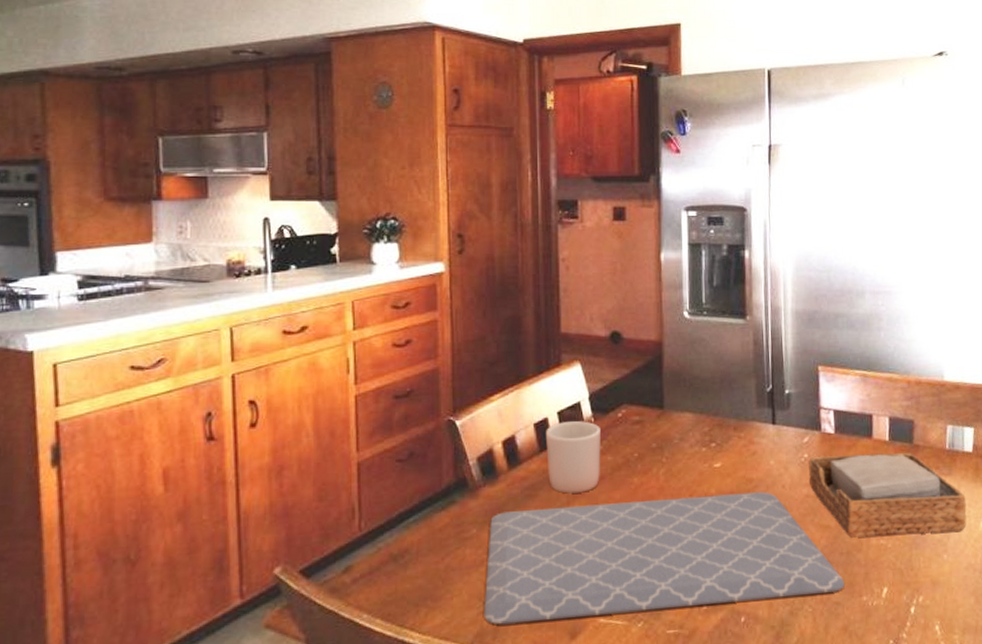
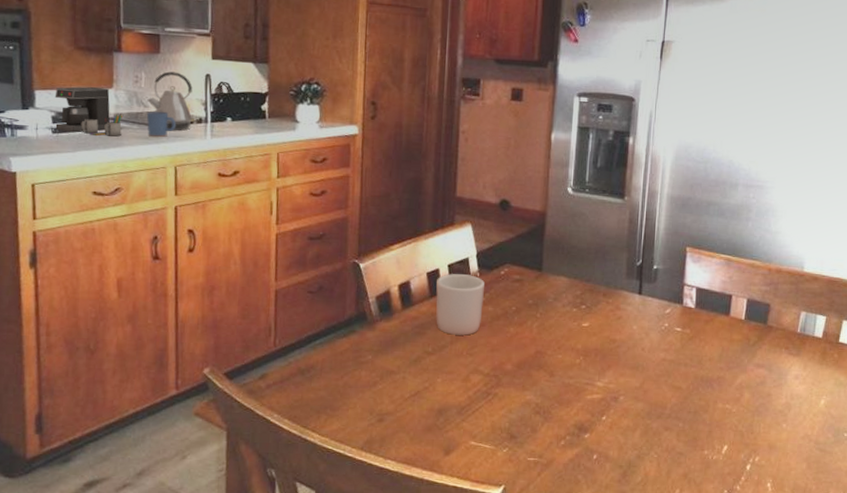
coffee maker: none [81,243,166,300] -> present [54,87,124,138]
mug: none [193,264,229,296] -> present [146,111,176,138]
kettle: none [194,218,253,286] -> present [147,71,196,131]
placemat: present [484,492,844,626] -> none [373,344,689,445]
napkin holder: present [808,452,967,538] -> none [666,327,810,406]

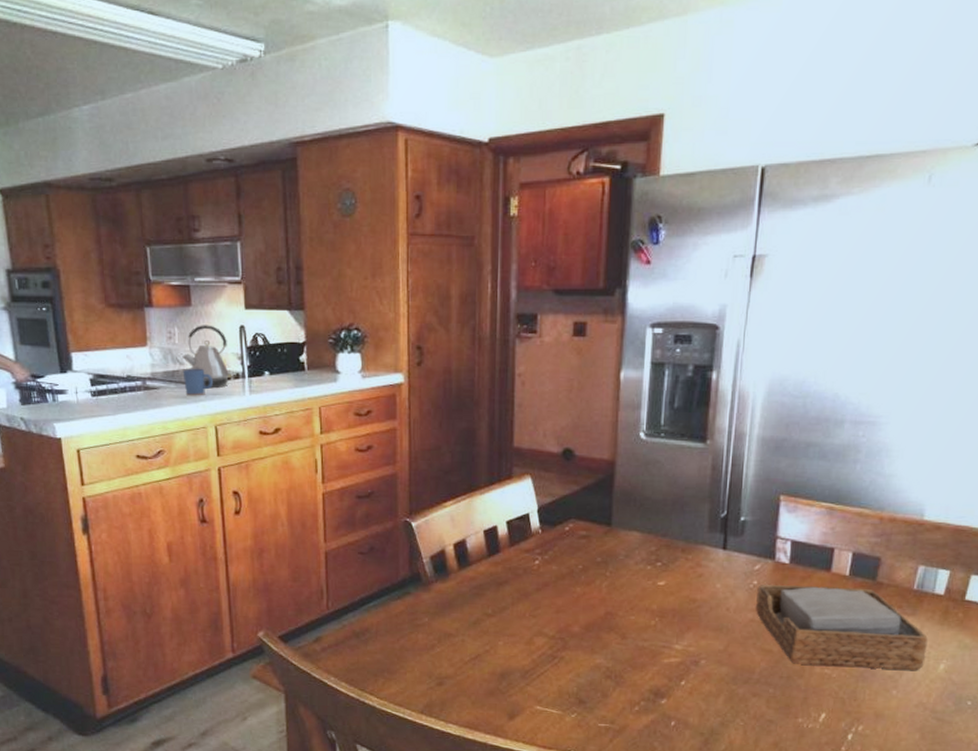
coffee maker: present [54,87,124,138] -> none [91,346,160,398]
mug: present [435,274,484,335] -> none [494,531,547,596]
napkin holder: none [666,327,810,406] -> present [755,585,928,671]

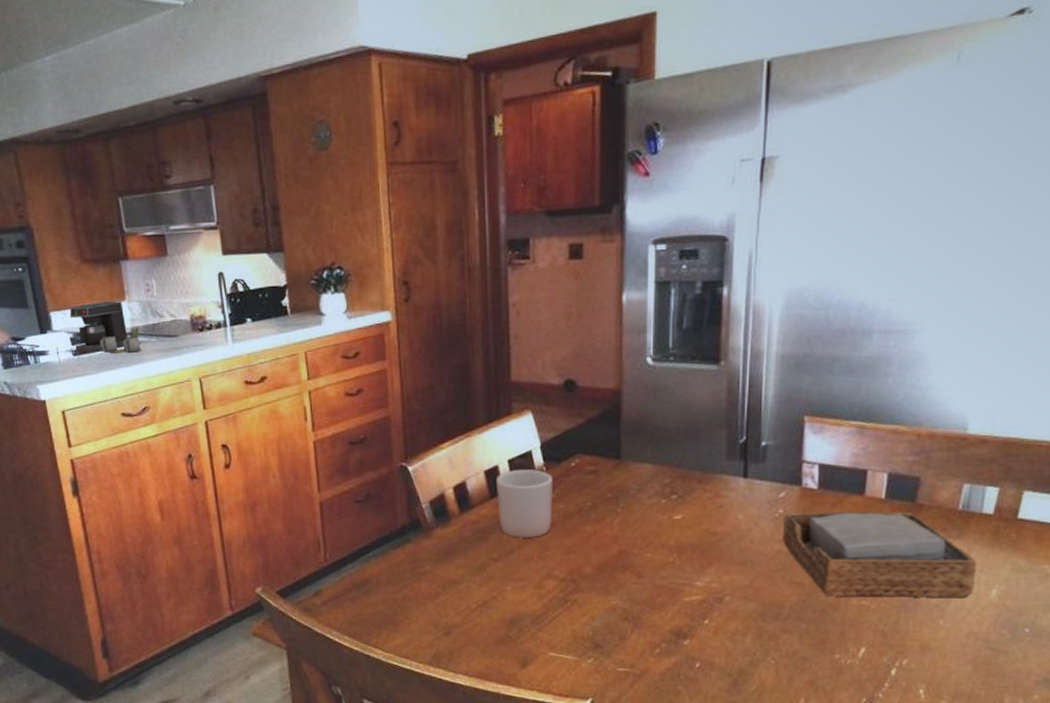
coffee maker: none [91,346,160,398] -> present [69,301,141,355]
kettle: present [182,325,233,389] -> none [161,274,214,340]
mug: present [182,368,213,396] -> none [163,319,194,349]
mug: none [494,531,547,596] -> present [497,469,553,538]

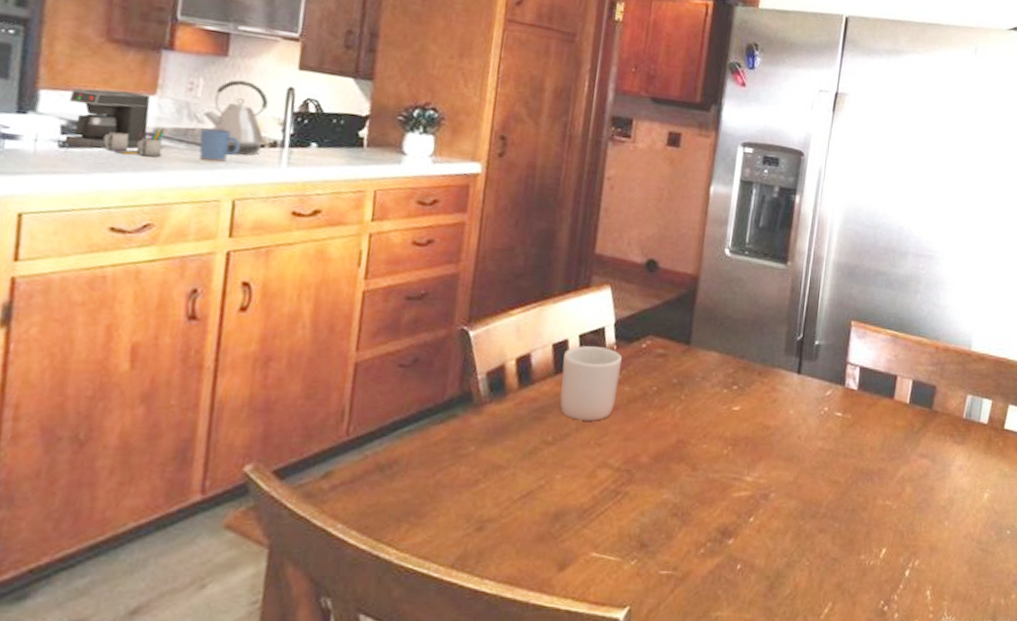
kettle: none [161,274,214,340] -> present [203,80,269,156]
mug: none [163,319,194,349] -> present [199,128,240,162]
napkin holder: present [782,511,977,599] -> none [824,411,974,501]

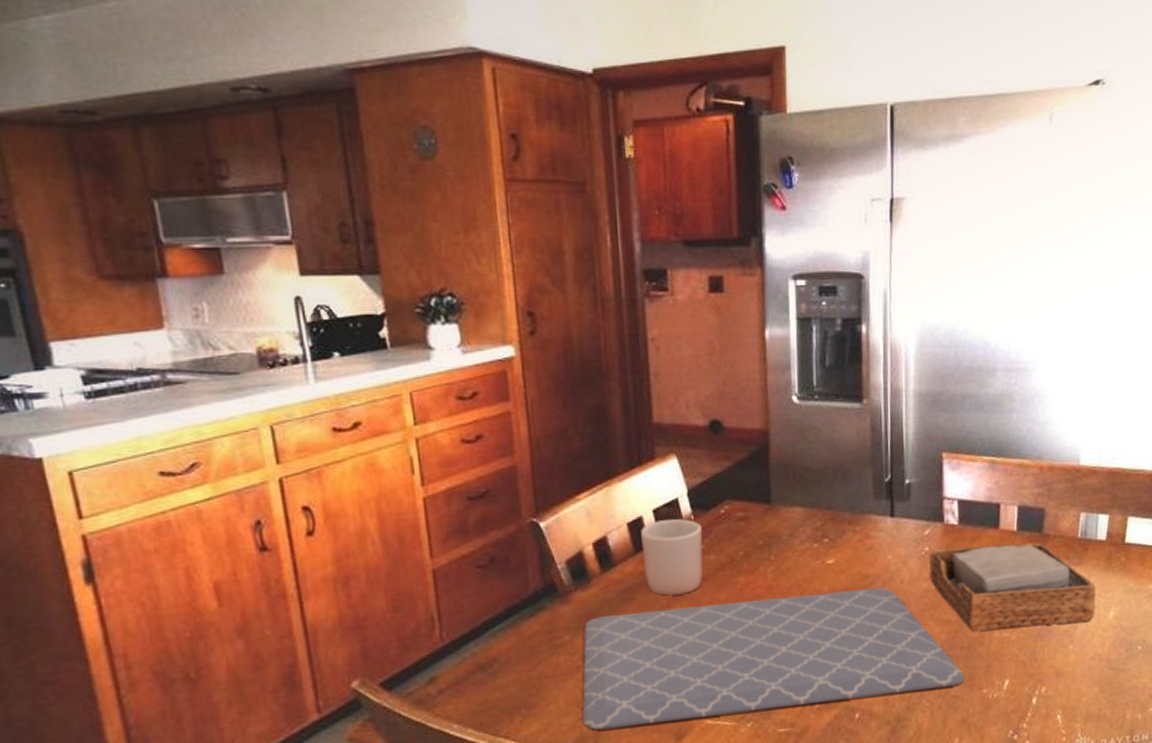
coffee maker: present [64,88,168,159] -> none [80,329,187,397]
mug: present [199,128,240,162] -> none [218,353,263,390]
kettle: present [203,80,269,156] -> none [216,297,290,379]
placemat: none [469,432,845,550] -> present [582,587,964,731]
napkin holder: none [824,411,974,501] -> present [929,542,1096,632]

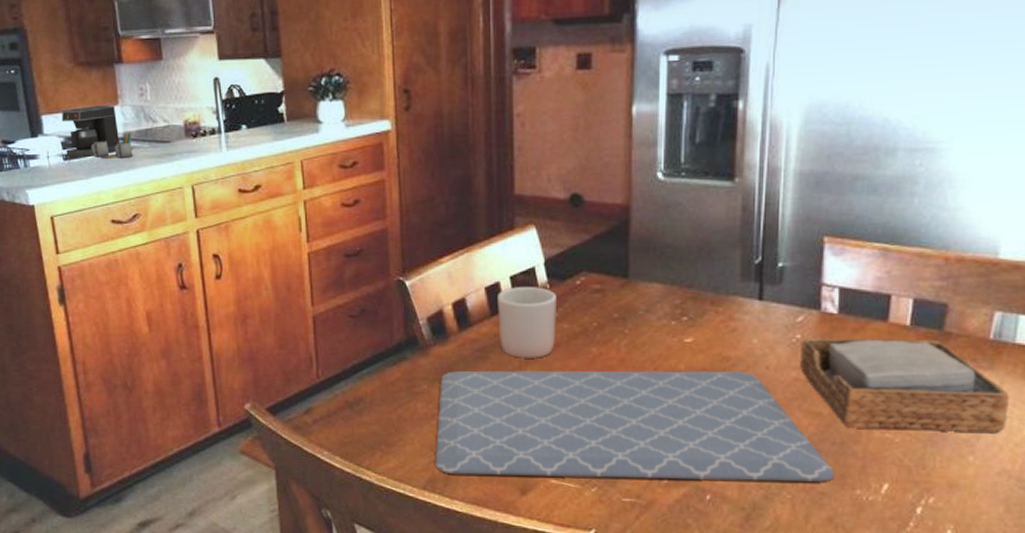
coffee maker: none [80,329,187,397] -> present [61,105,133,160]

